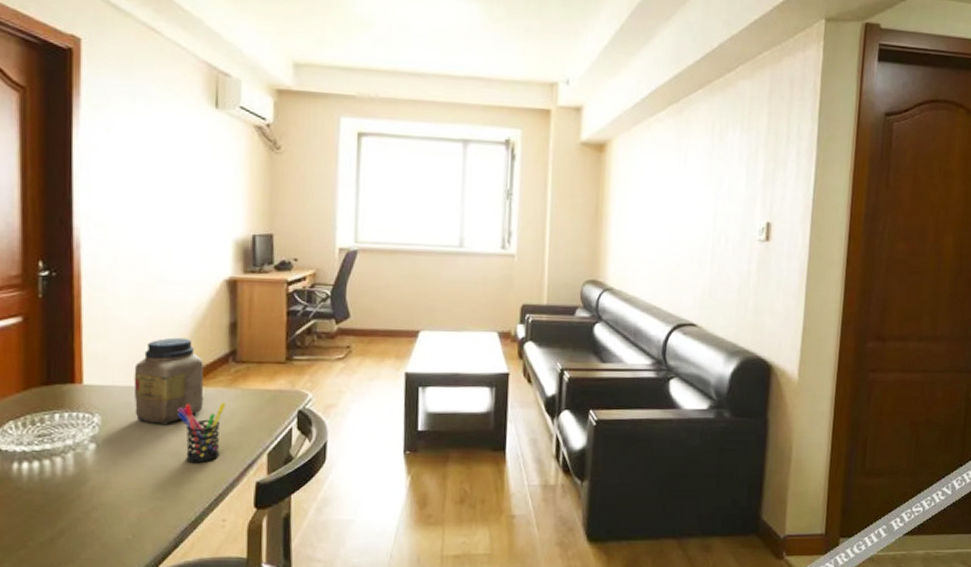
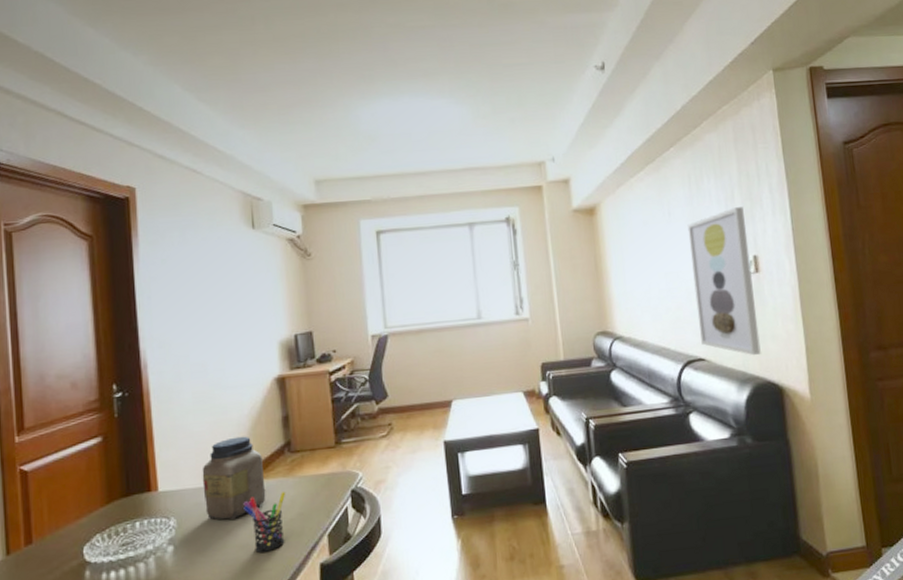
wall art: none [695,167,765,329] -> present [687,207,761,356]

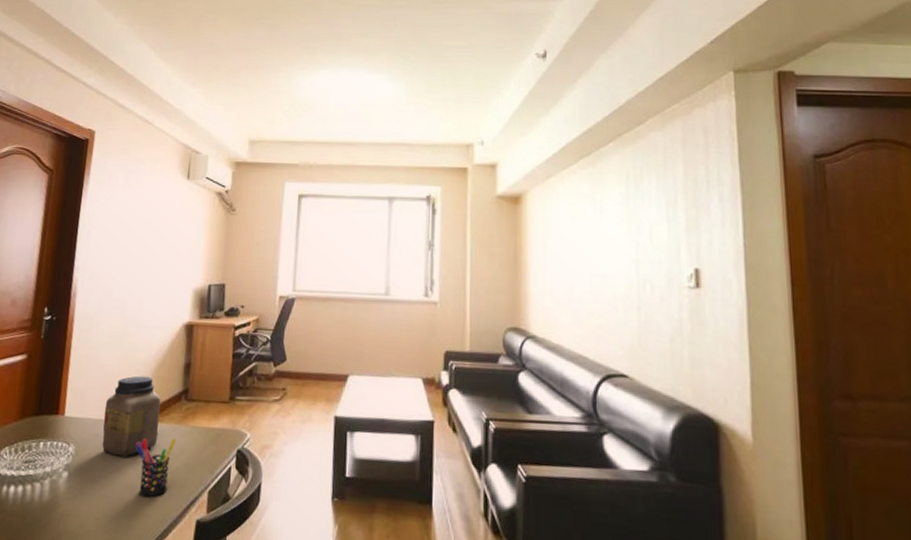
wall art: present [687,207,761,356] -> none [620,213,695,382]

